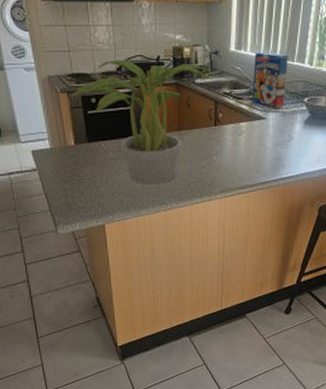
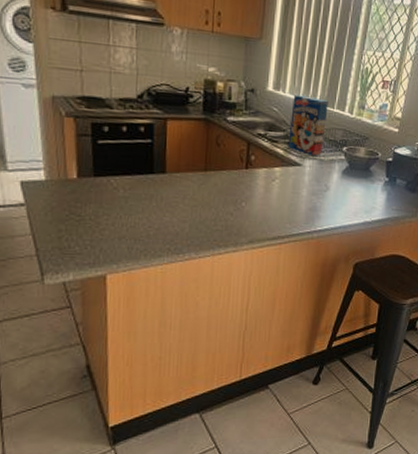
potted plant: present [71,59,214,185] -> none [79,85,249,230]

